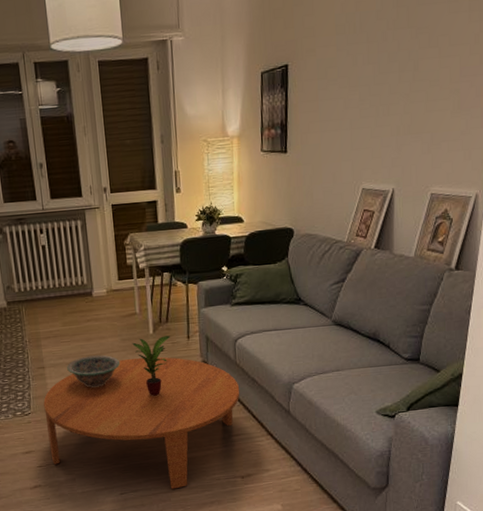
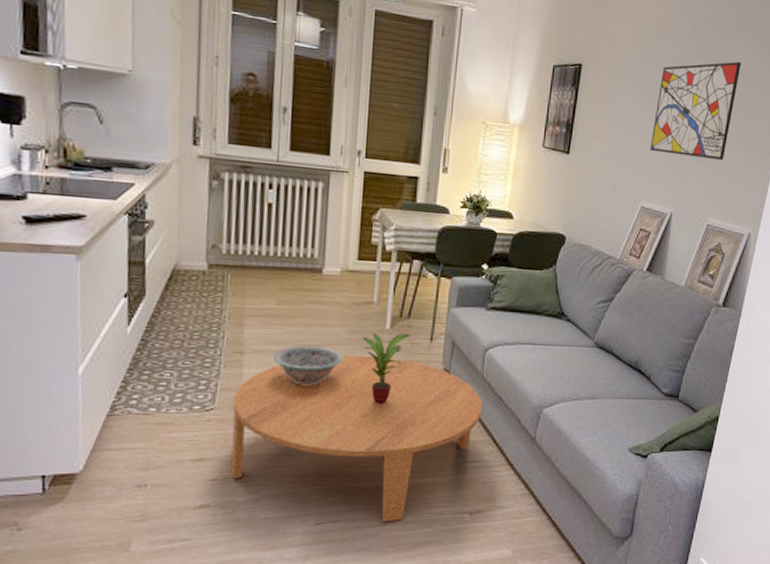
wall art: none [364,22,451,134] -> present [649,61,741,160]

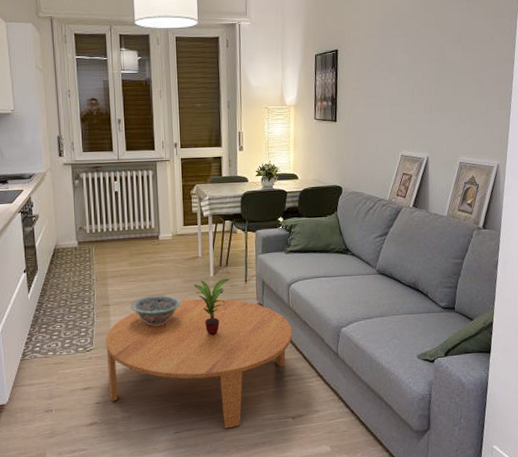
wall art: present [649,61,741,160] -> none [402,25,471,110]

